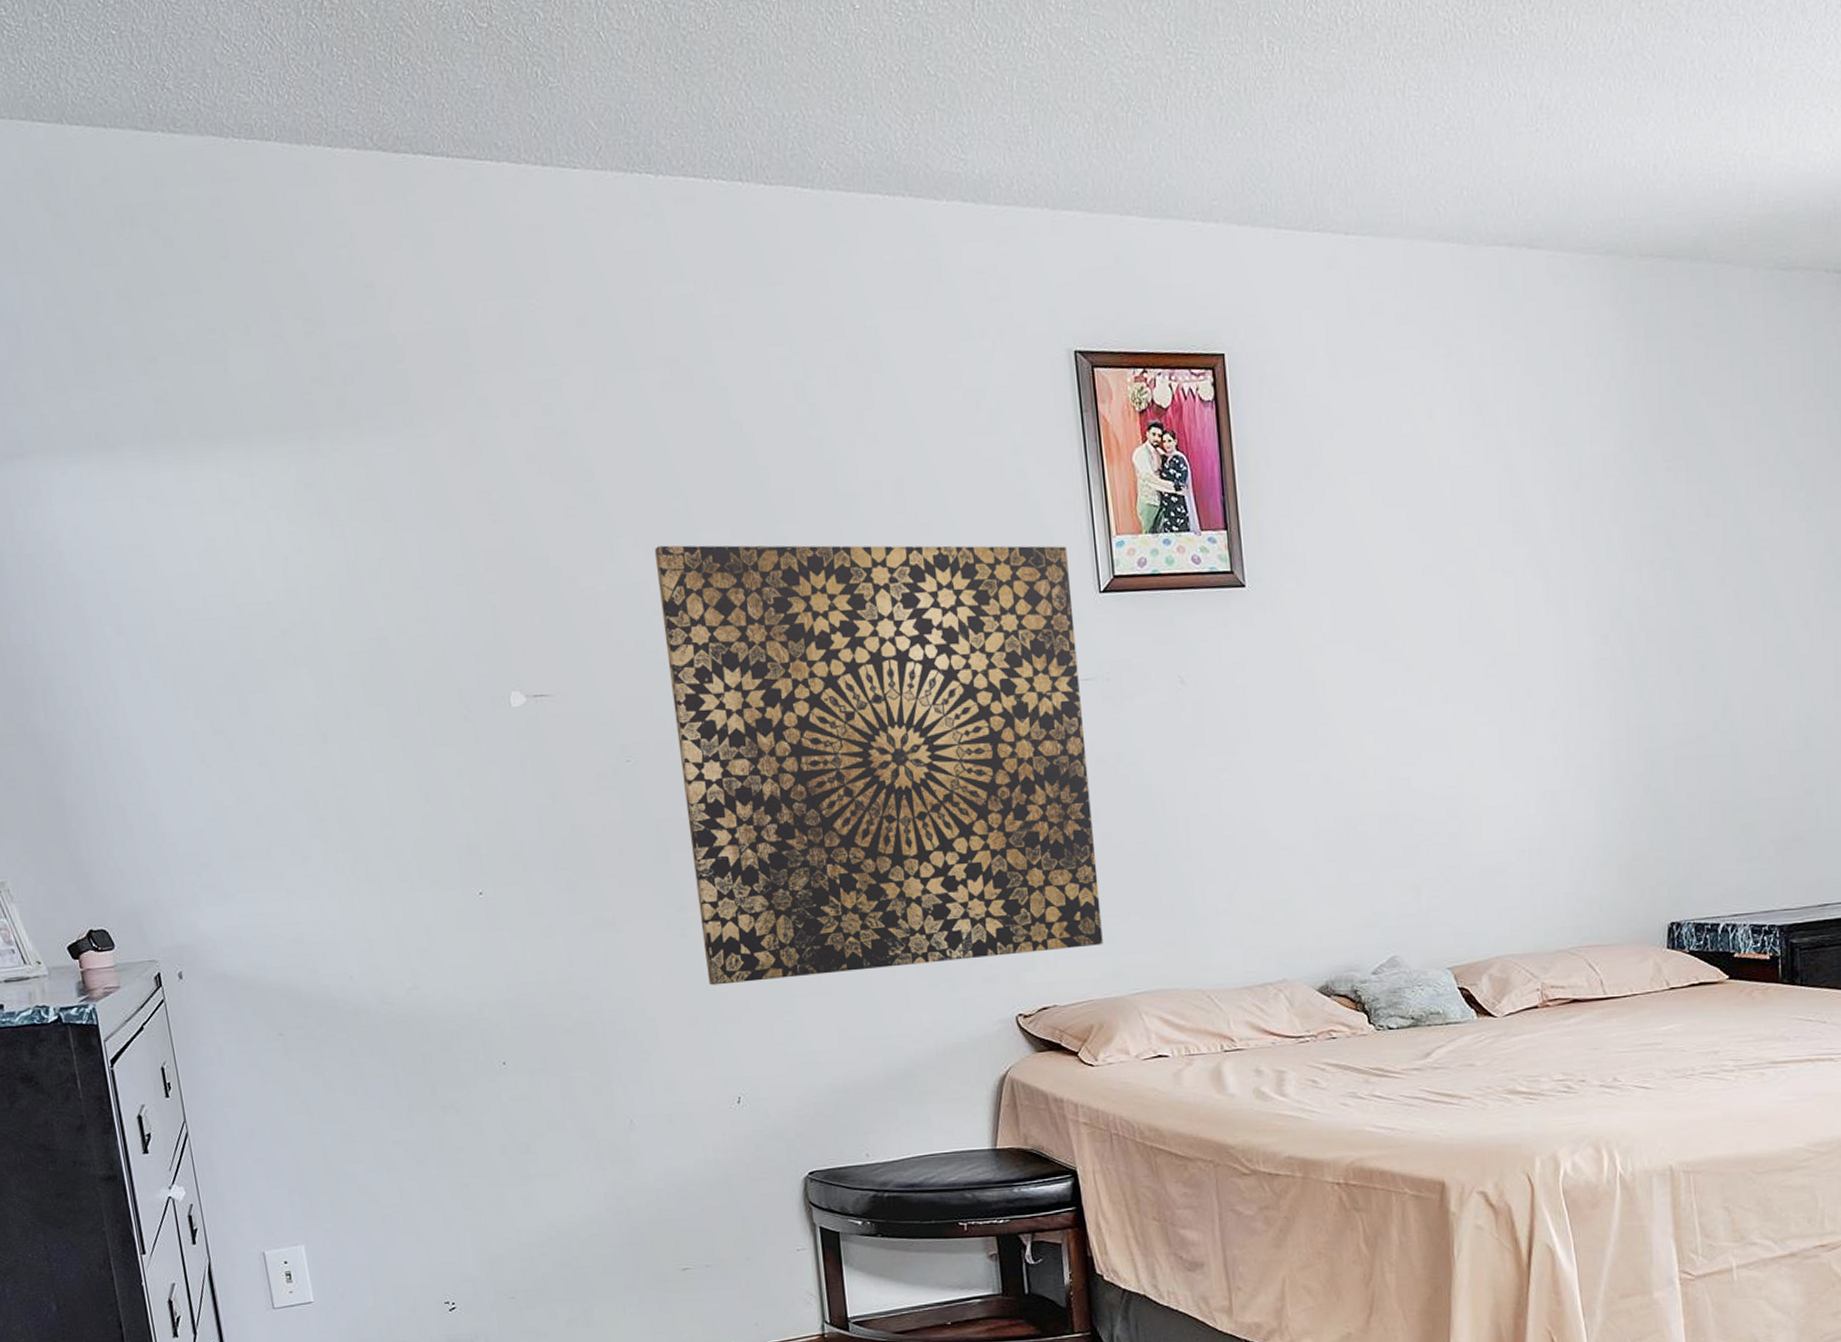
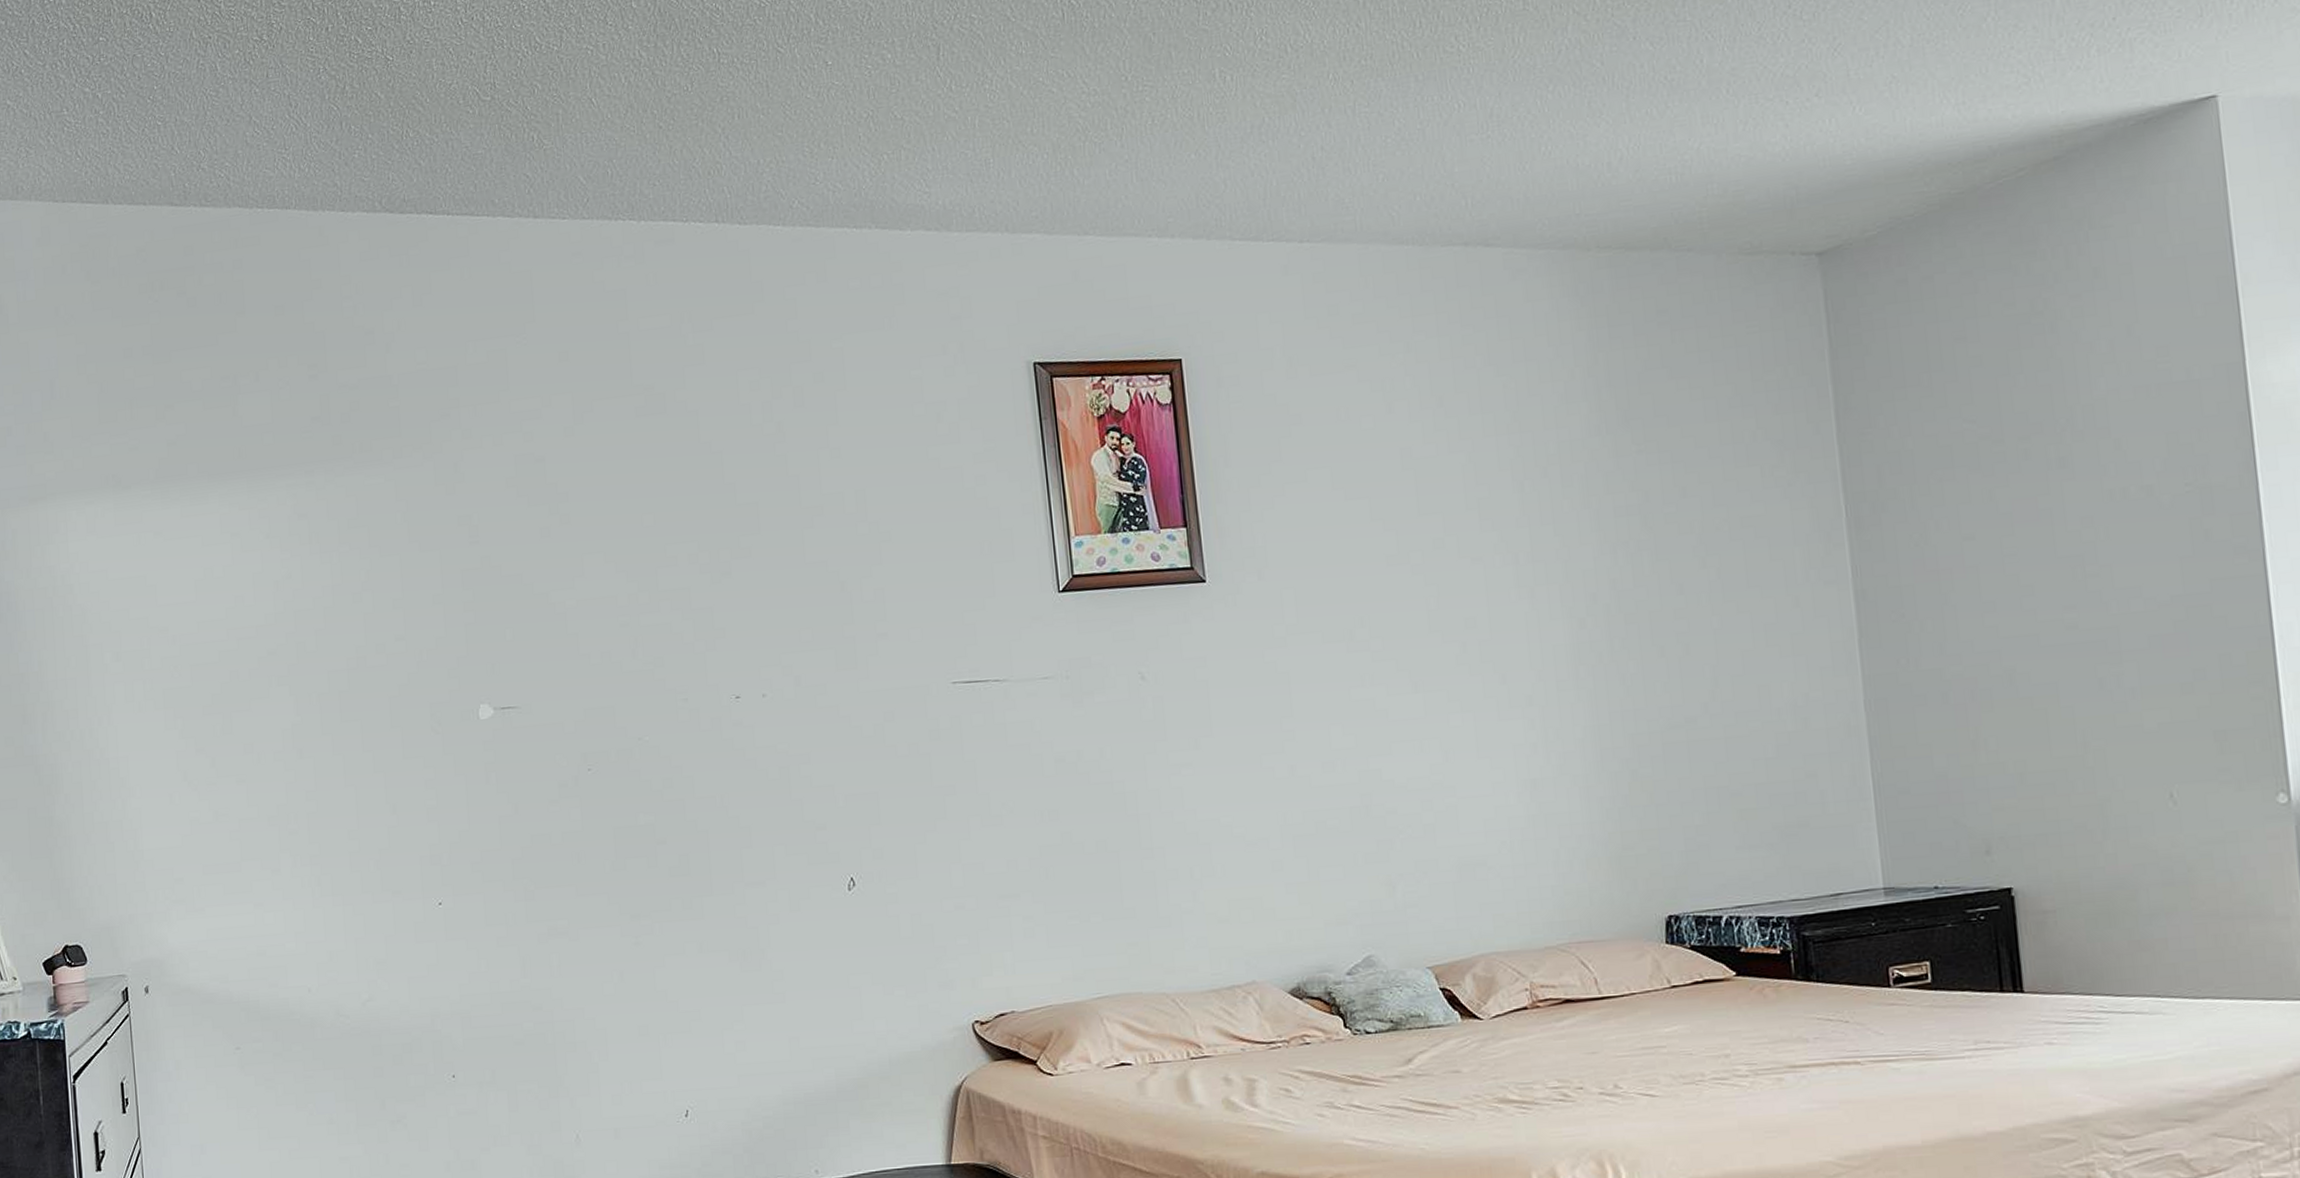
wall art: present [654,545,1103,986] -> none [623,548,1063,994]

